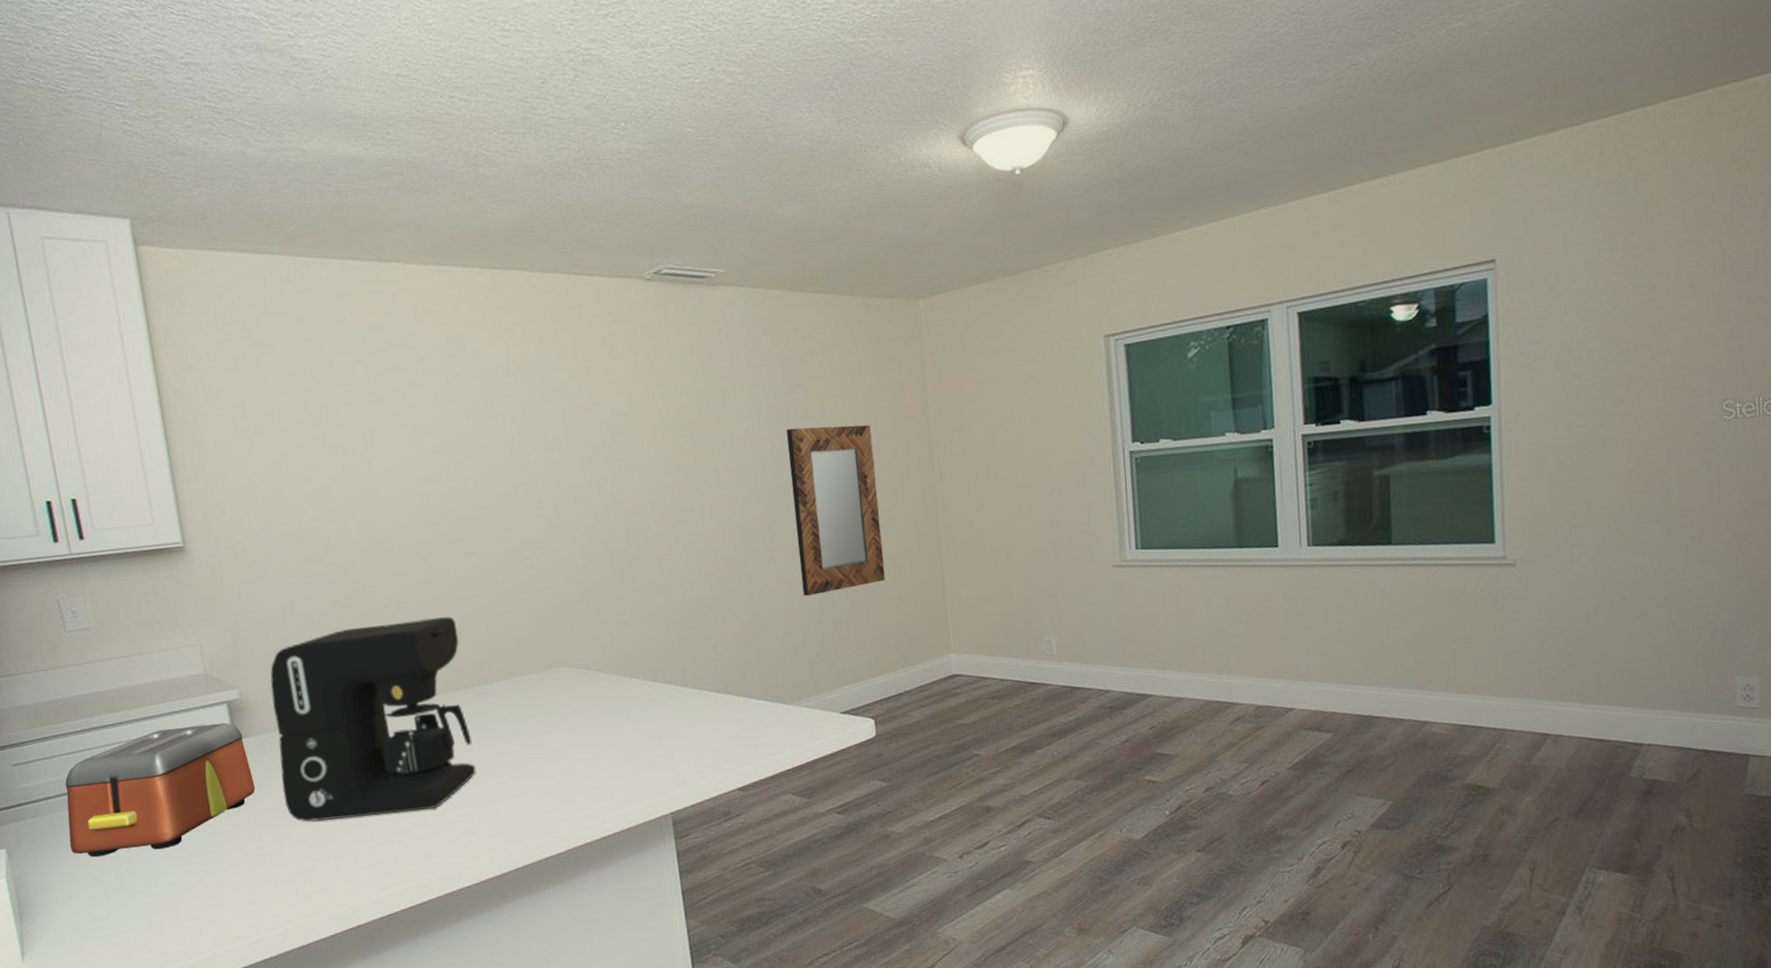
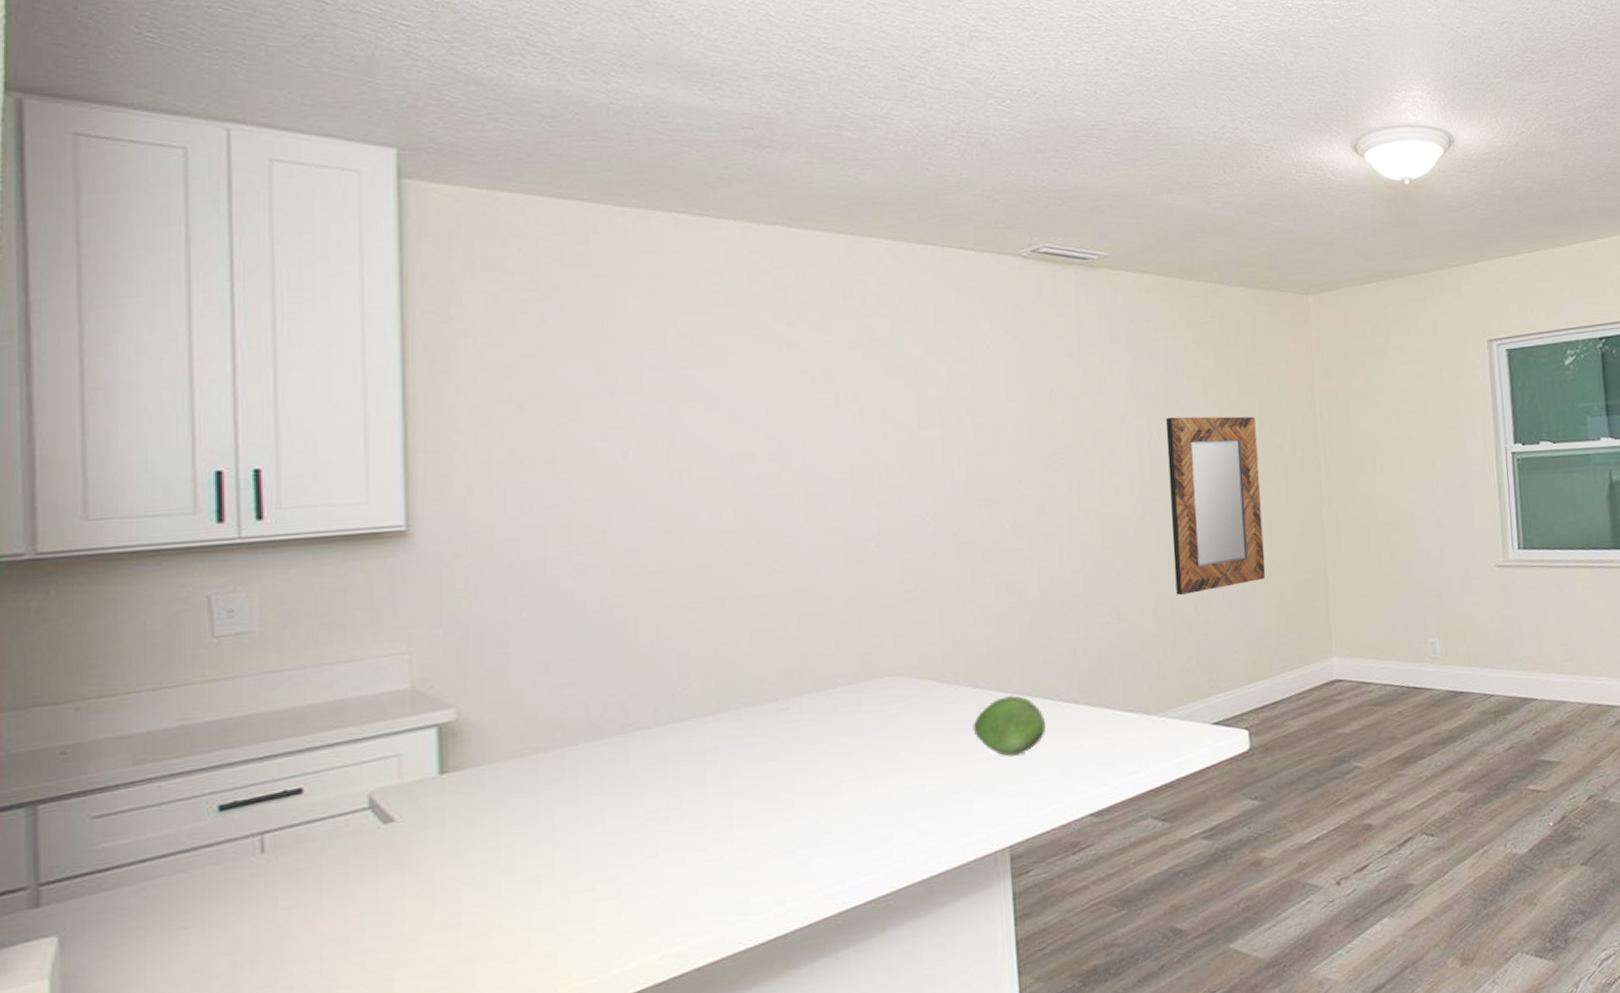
toaster: present [65,722,256,858] -> none [165,751,462,942]
coffee maker: present [270,616,476,822] -> none [500,617,768,878]
fruit: none [633,684,695,737] -> present [973,695,1045,756]

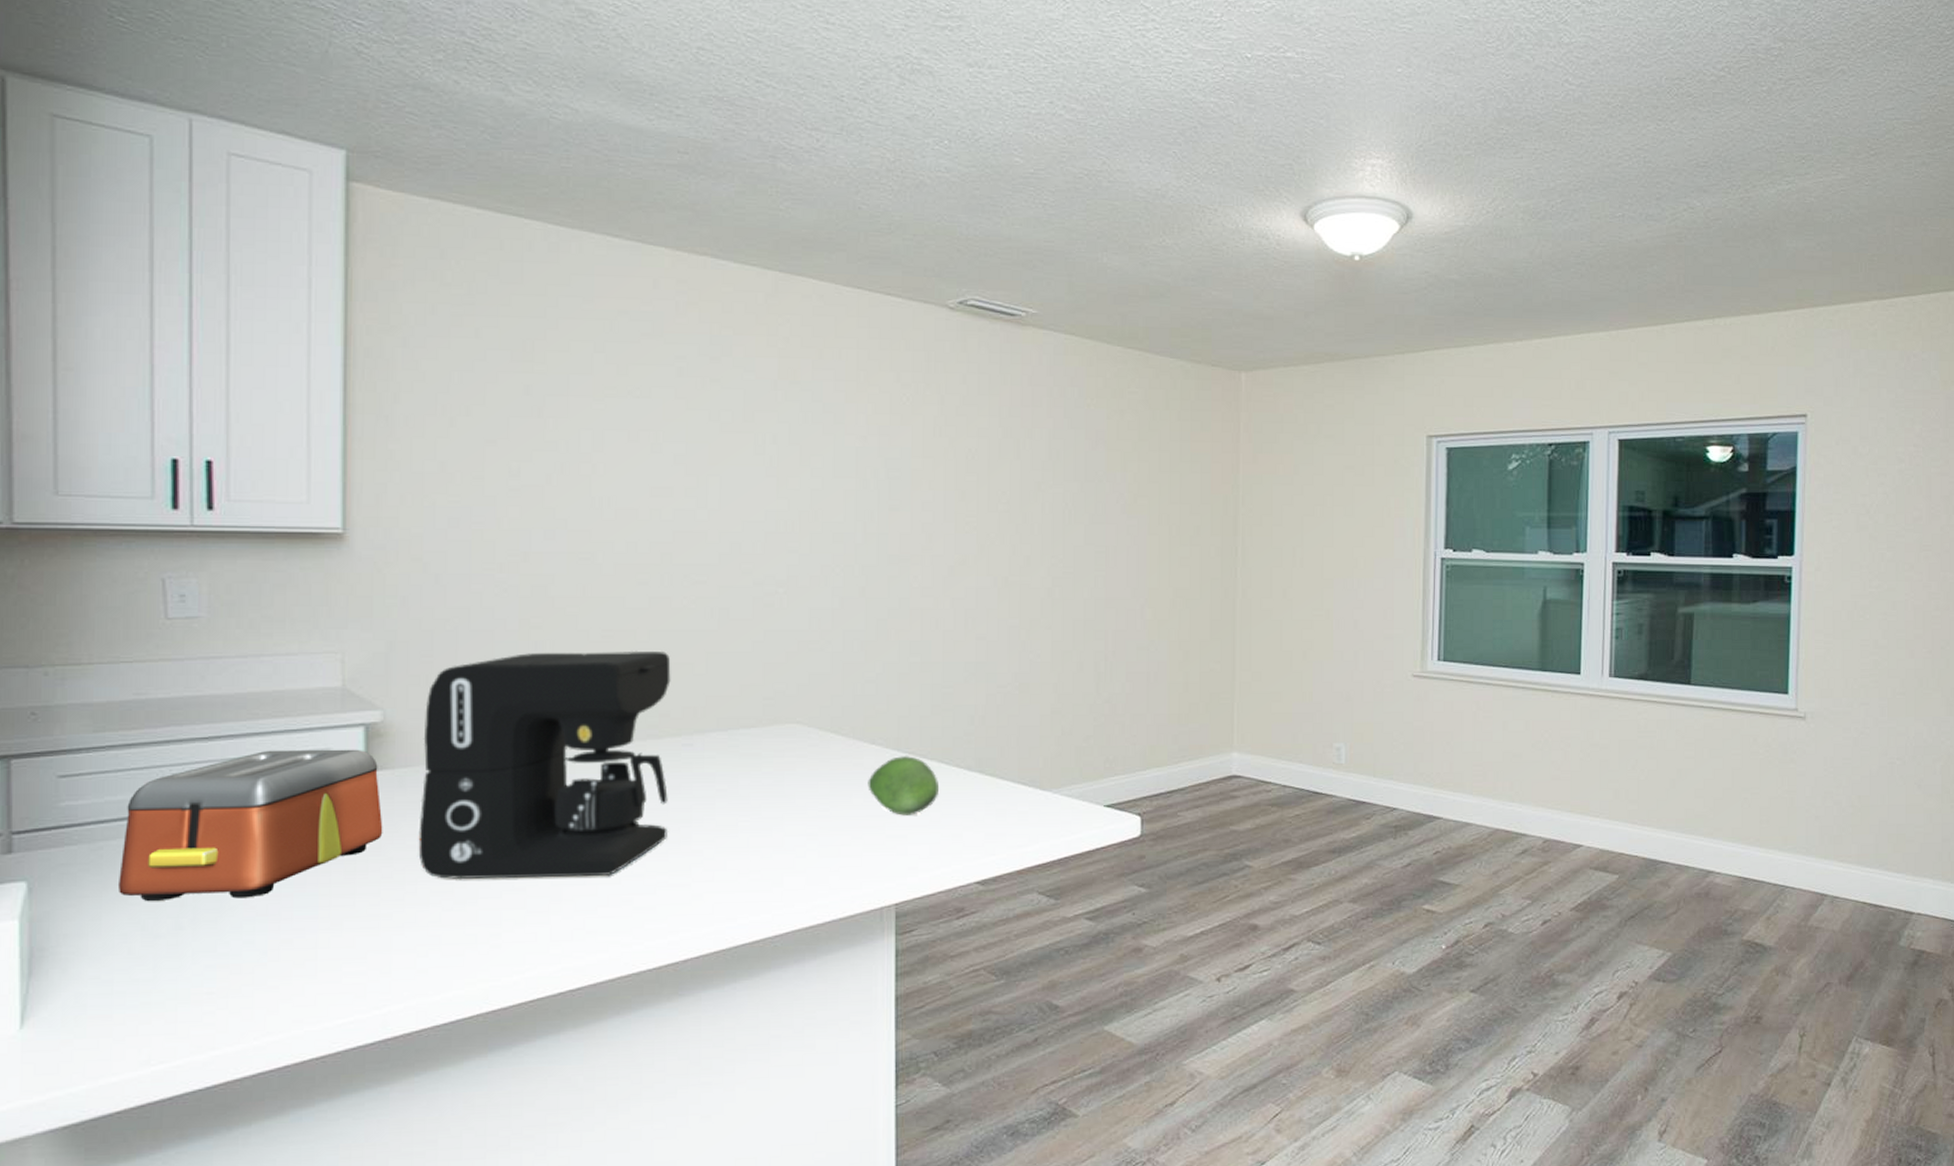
toaster: none [165,751,462,942] -> present [119,749,383,902]
coffee maker: none [500,617,768,878] -> present [418,650,671,880]
home mirror: present [1165,416,1266,596] -> none [1079,489,1174,673]

